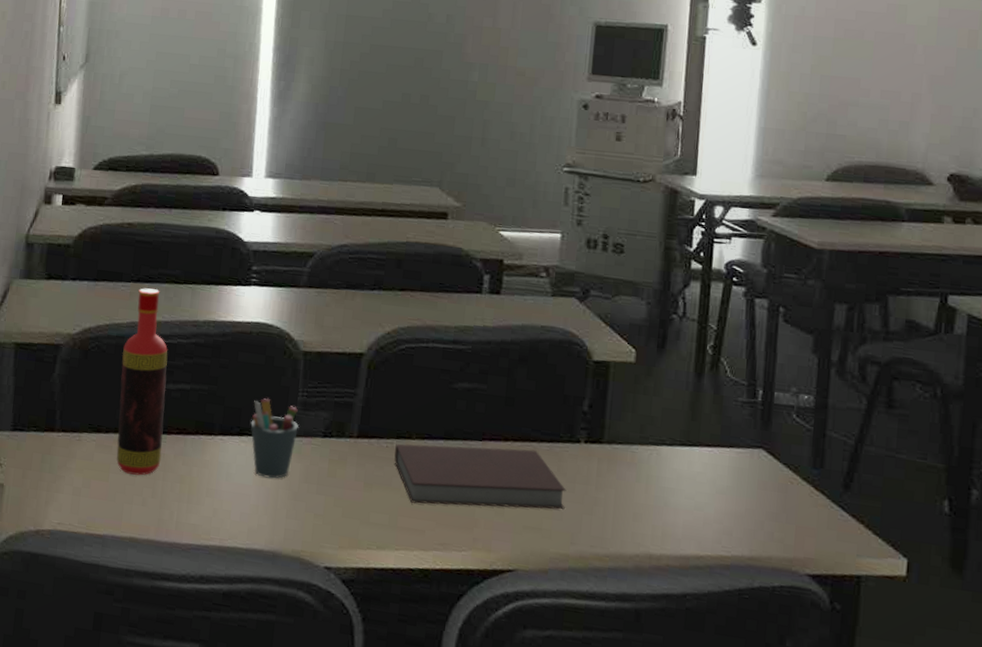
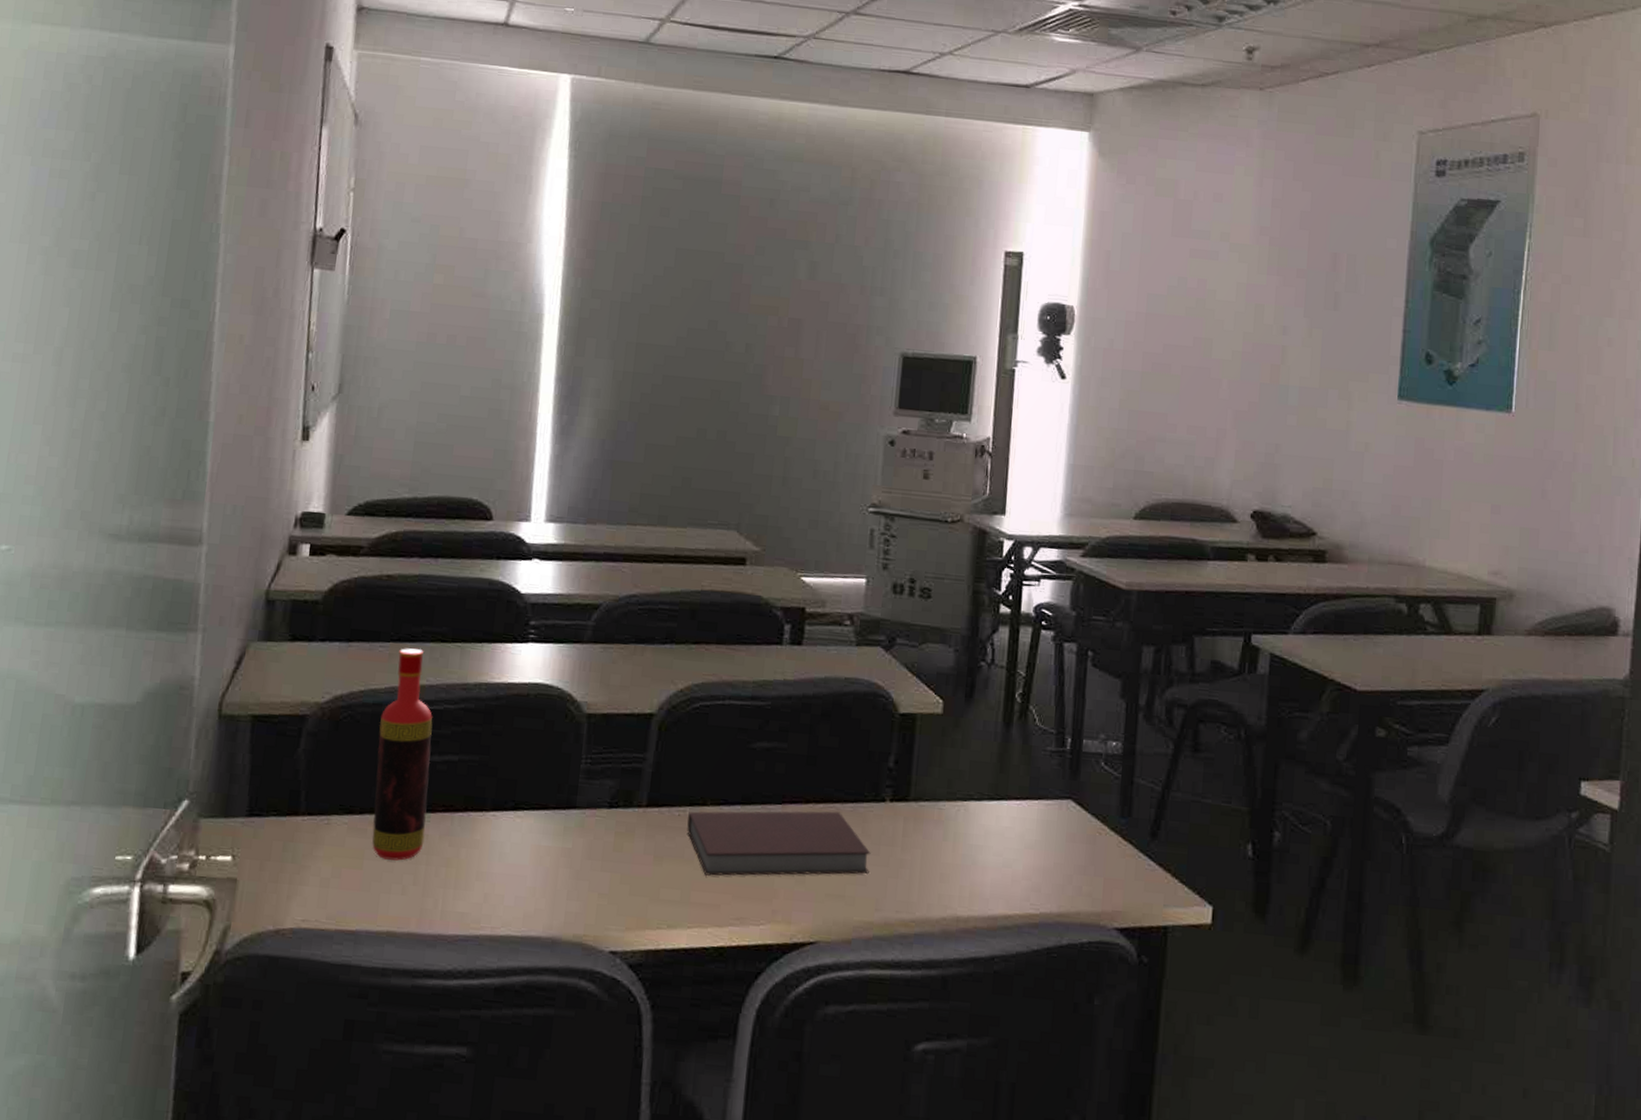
pen holder: present [250,398,299,479] -> none [527,768,582,857]

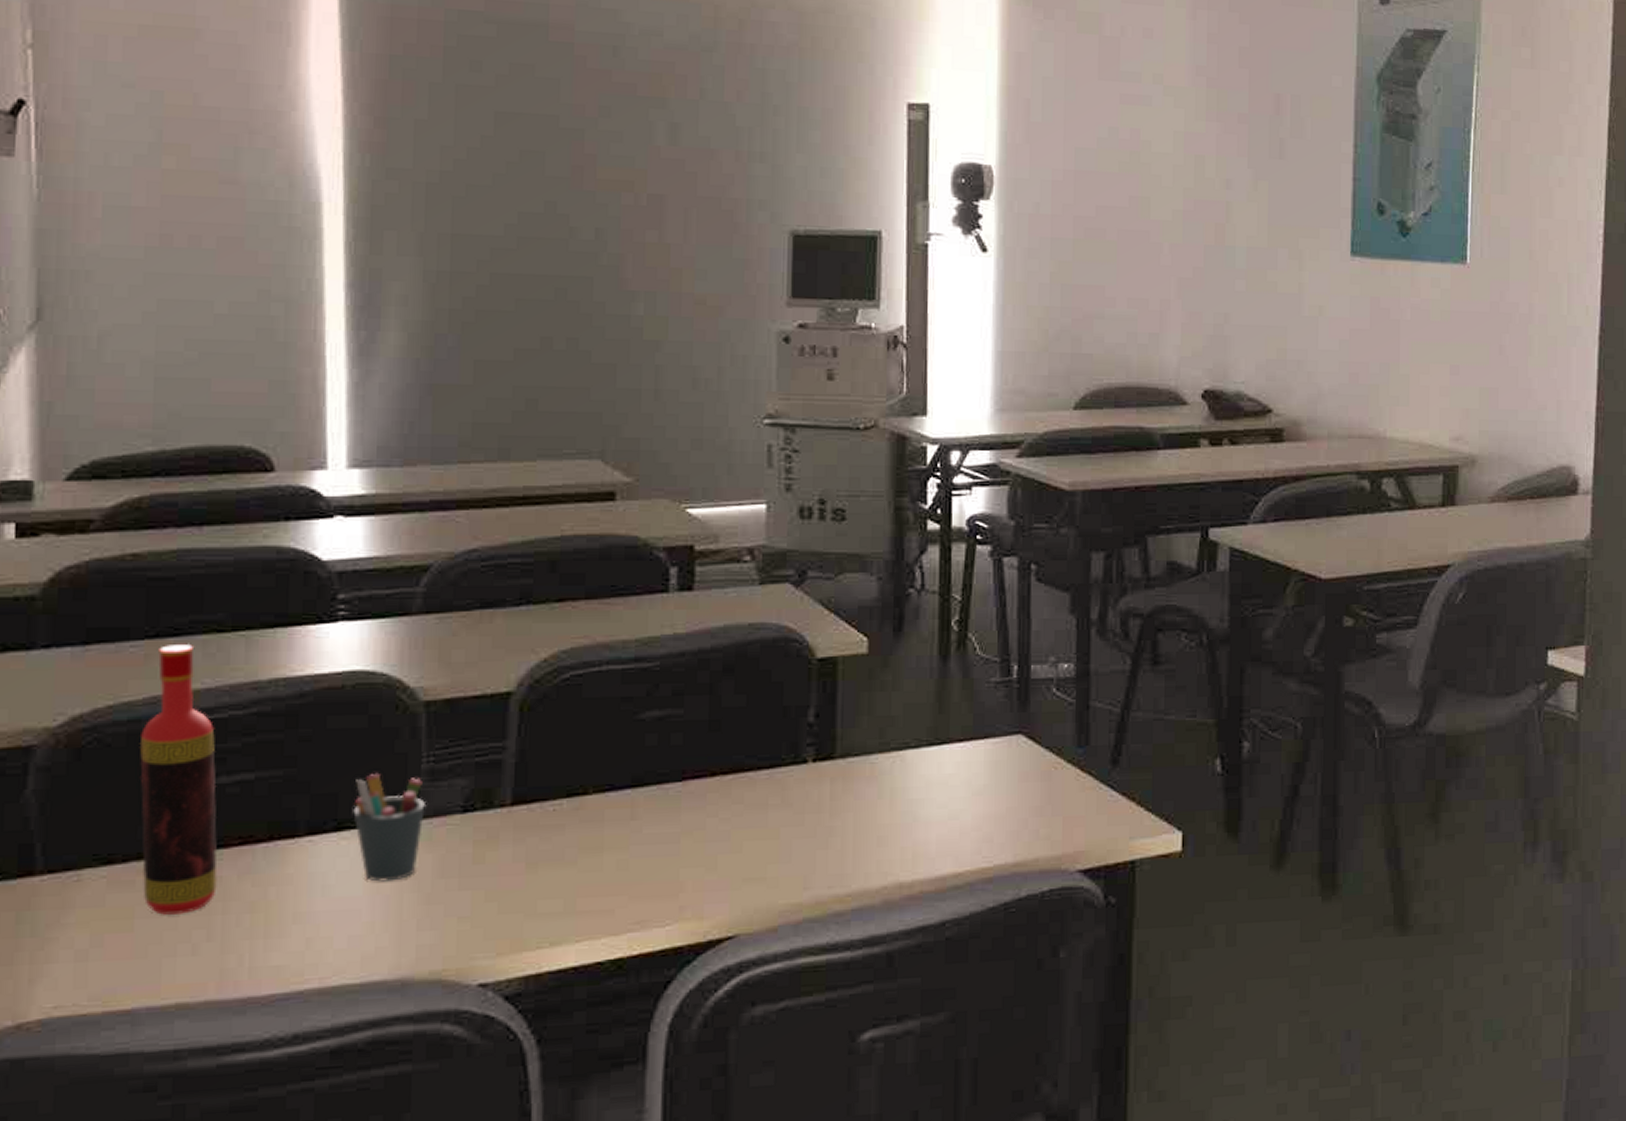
pen holder: none [527,768,582,857] -> present [353,774,427,882]
notebook: present [687,810,871,876] -> none [565,781,794,877]

